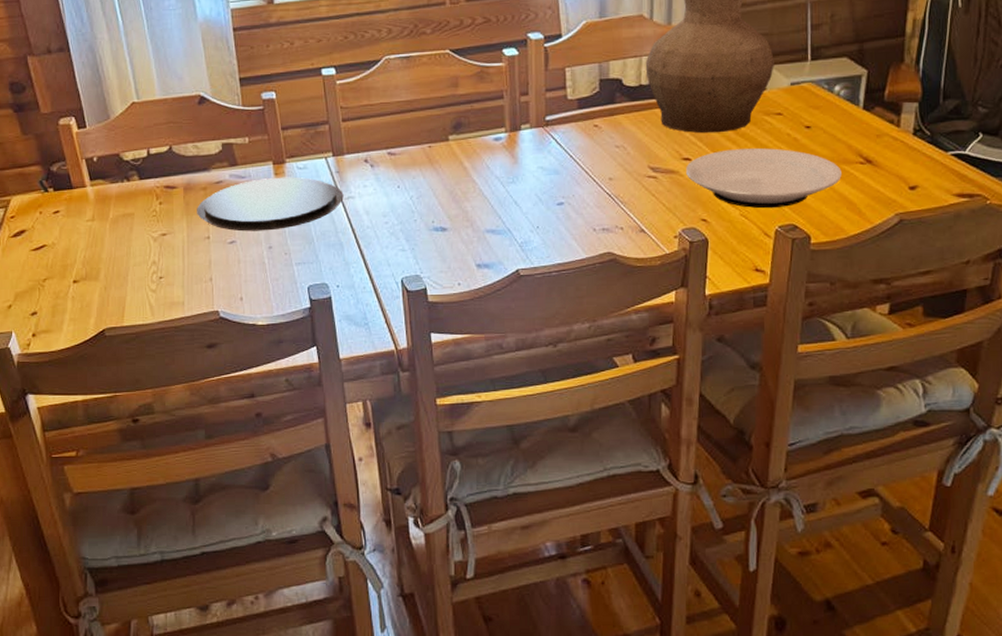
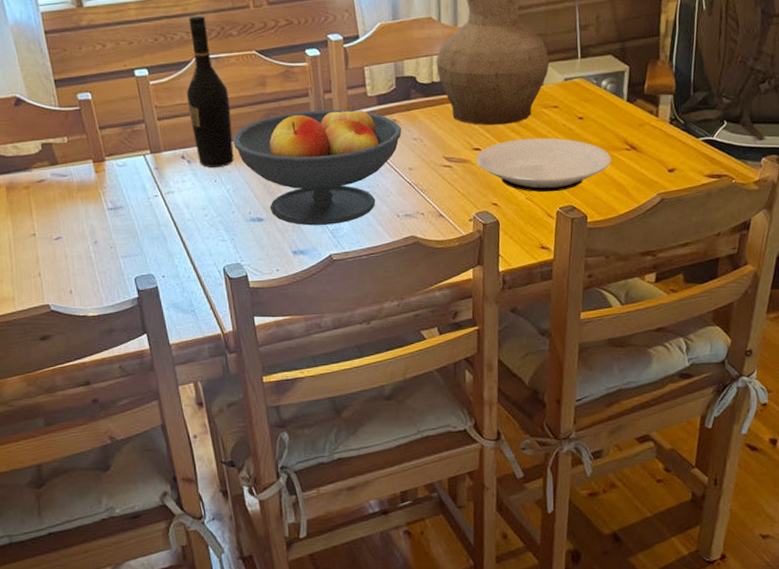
plate: present [197,177,344,232] -> none [20,174,164,228]
wine bottle: none [374,13,420,172] -> present [186,16,234,168]
fruit bowl: none [419,106,603,238] -> present [233,102,402,226]

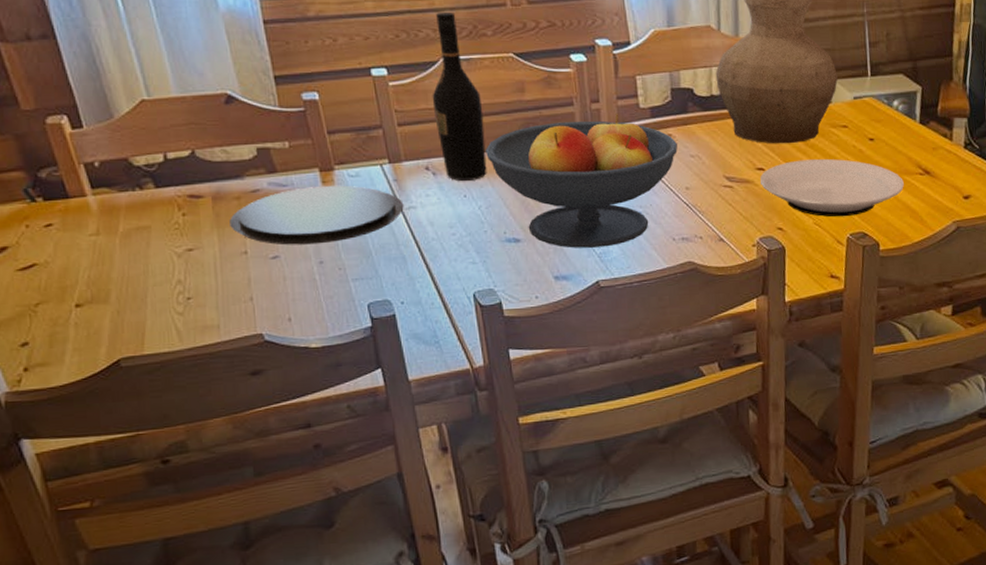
plate: none [20,174,164,228] -> present [229,185,404,245]

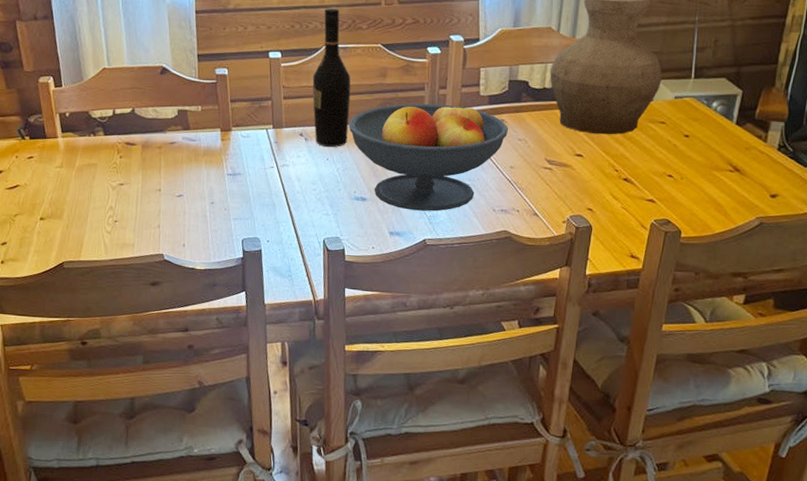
plate: present [229,185,404,245] -> none [151,142,280,189]
plate: present [760,159,904,217] -> none [578,150,713,204]

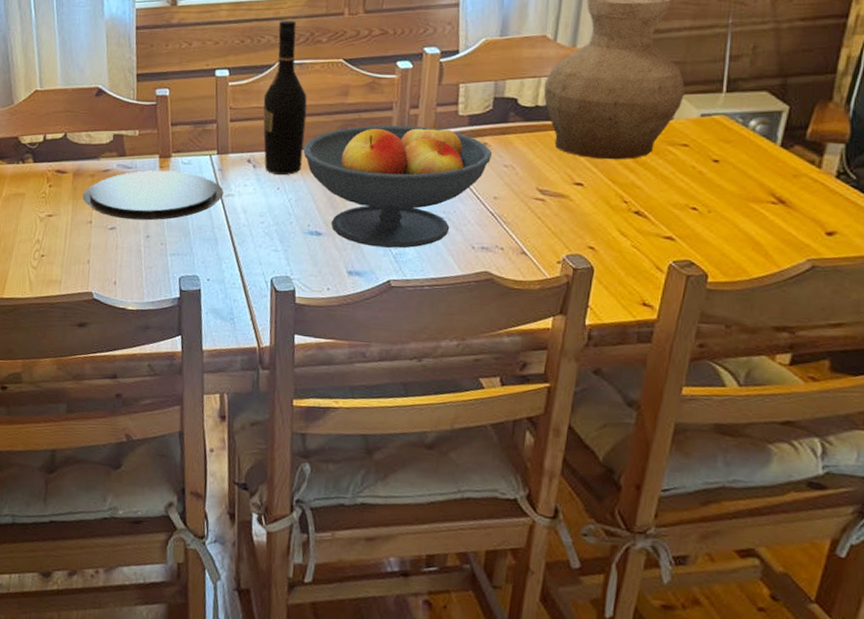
plate: none [151,142,280,189] -> present [82,170,224,221]

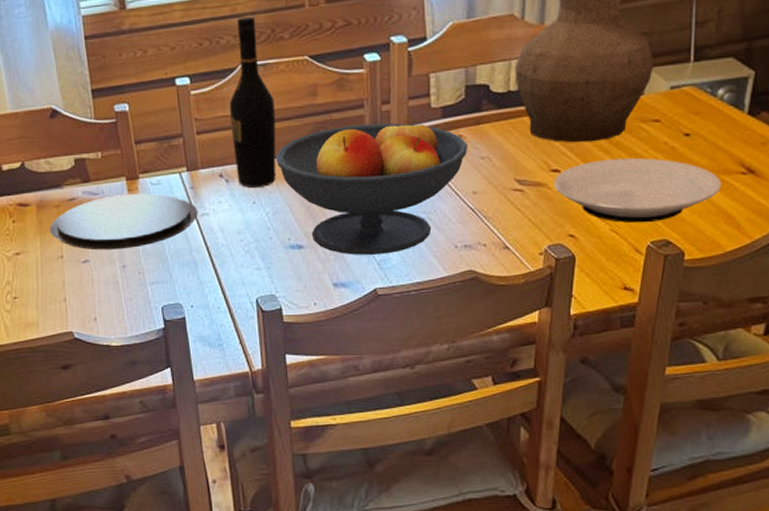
plate: none [577,178,750,242] -> present [555,158,721,223]

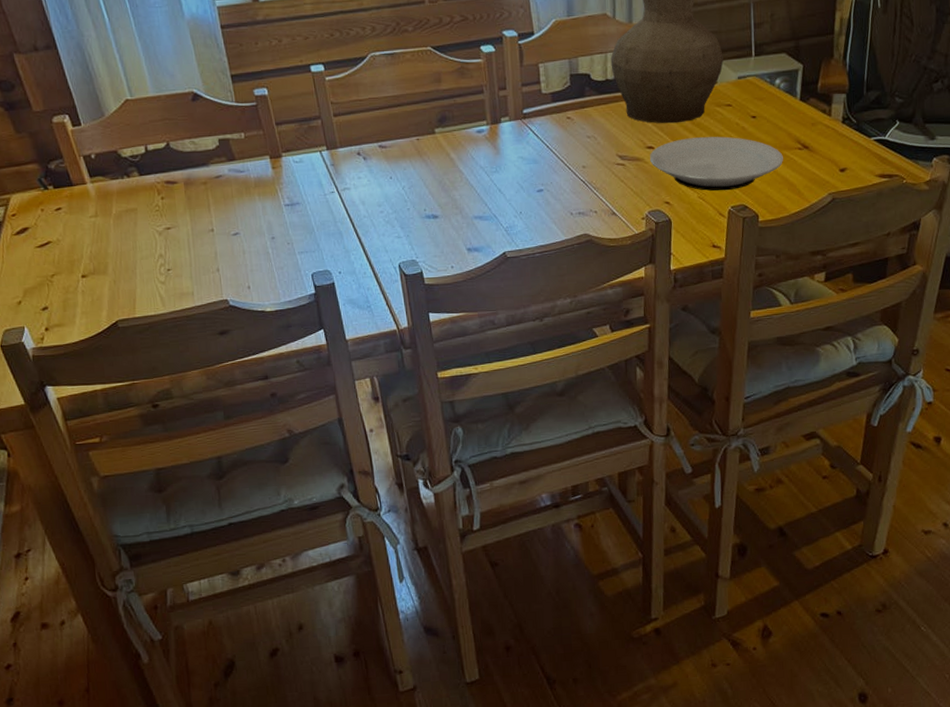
plate: present [50,193,198,250] -> none [199,170,340,224]
wine bottle: present [229,17,276,188] -> none [362,11,410,164]
fruit bowl: present [276,115,467,255] -> none [408,100,576,223]

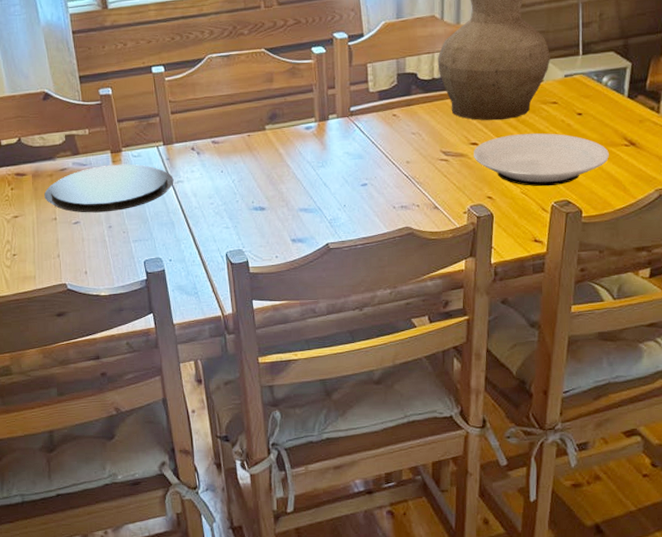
plate: none [199,170,340,224] -> present [44,164,174,213]

